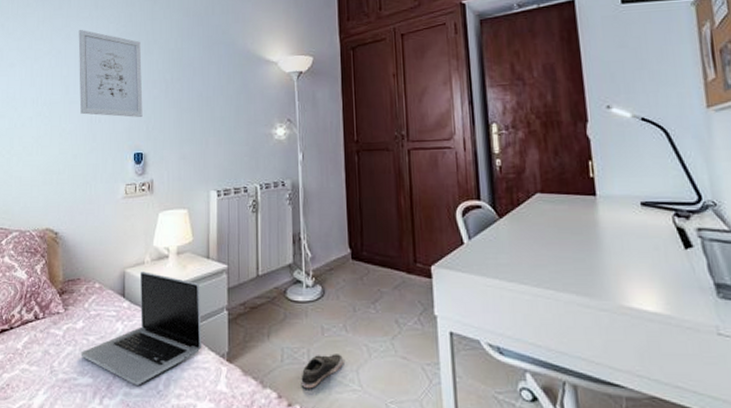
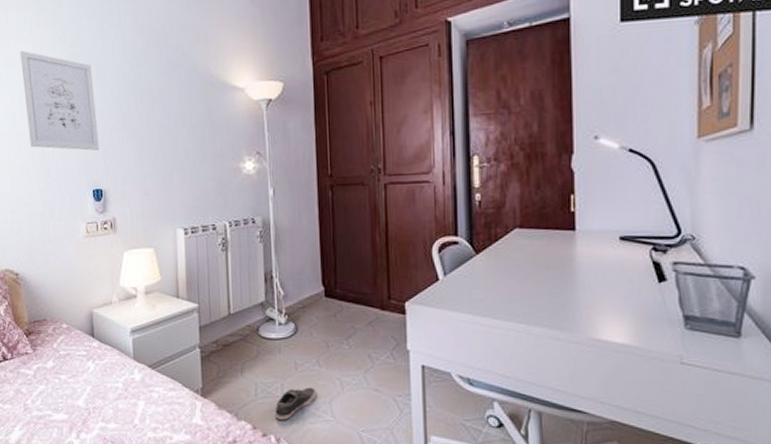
laptop: present [81,271,202,385] -> none [53,311,176,420]

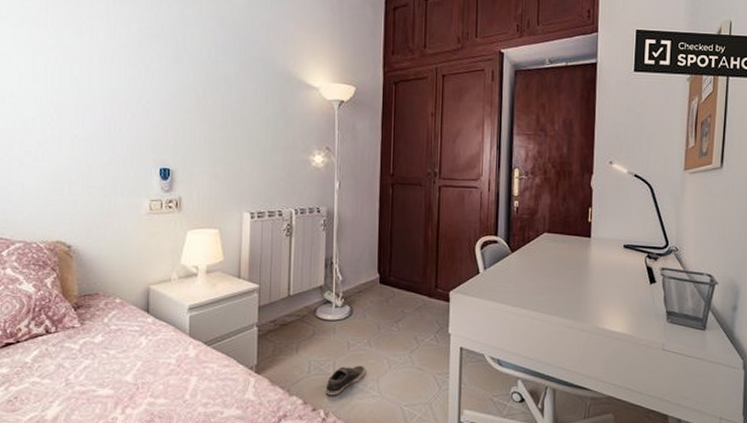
wall art: present [20,51,100,151] -> none [92,25,170,130]

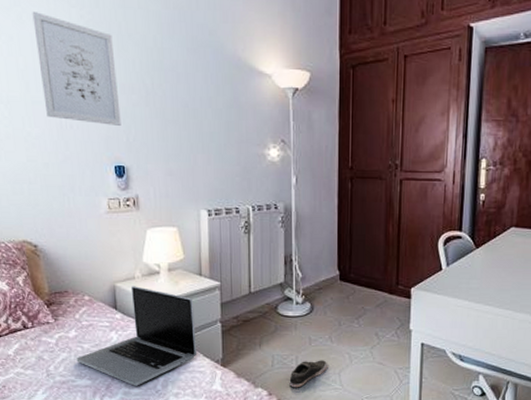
wall art: none [92,25,170,130] -> present [32,12,121,126]
laptop: none [100,288,231,396] -> present [76,286,197,386]

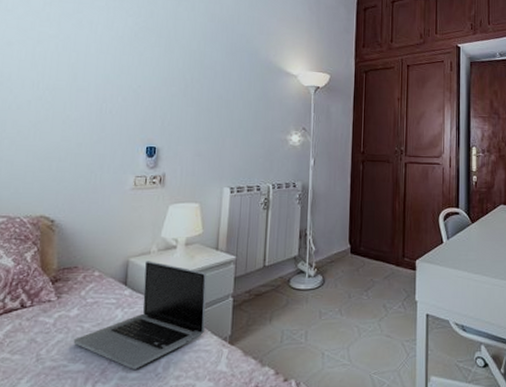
wall art: present [32,12,121,126] -> none [88,18,161,112]
shoe: present [289,360,328,388] -> none [297,334,337,365]

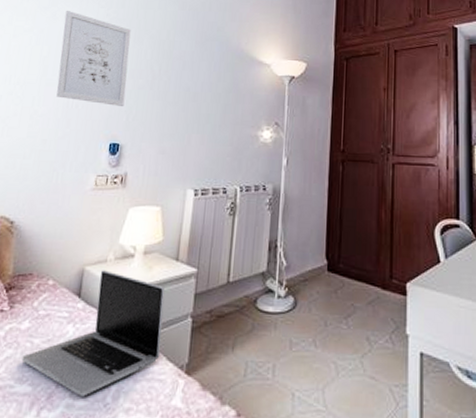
wall art: none [88,18,161,112] -> present [56,11,131,106]

